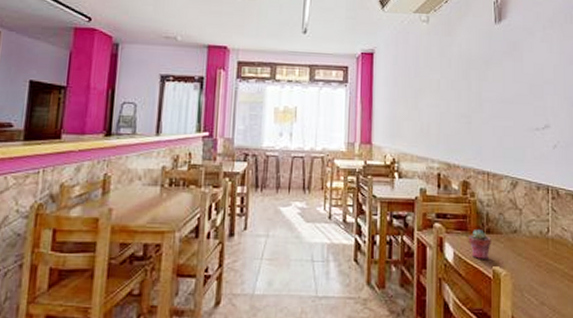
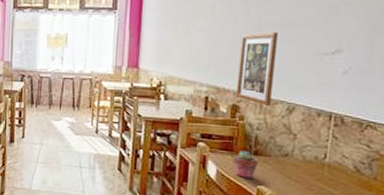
wall art: none [466,107,497,182] -> present [236,31,278,107]

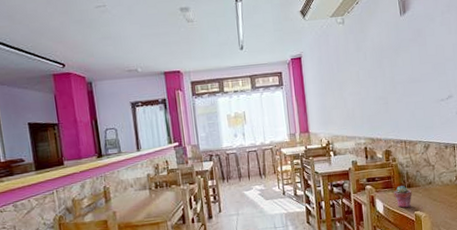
wall art: present [236,31,278,107] -> none [383,87,412,147]

